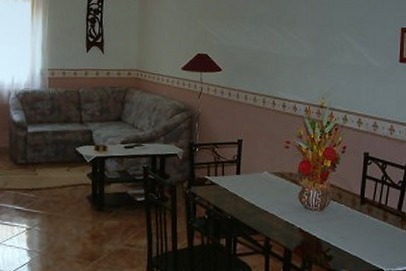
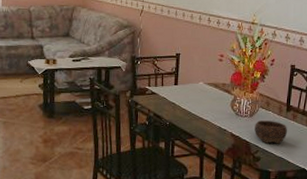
bowl: none [326,214,363,241] -> present [254,120,288,144]

